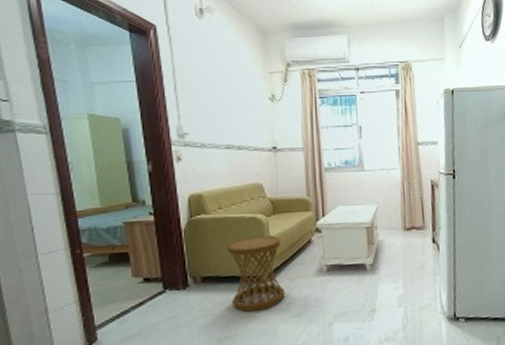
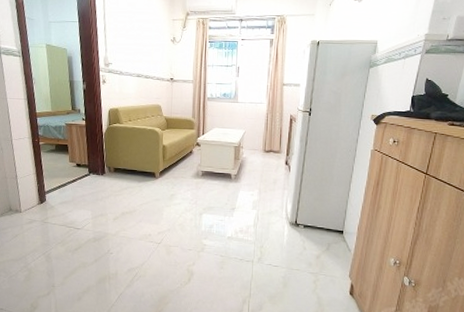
side table: present [227,235,284,312] -> none [132,143,170,197]

